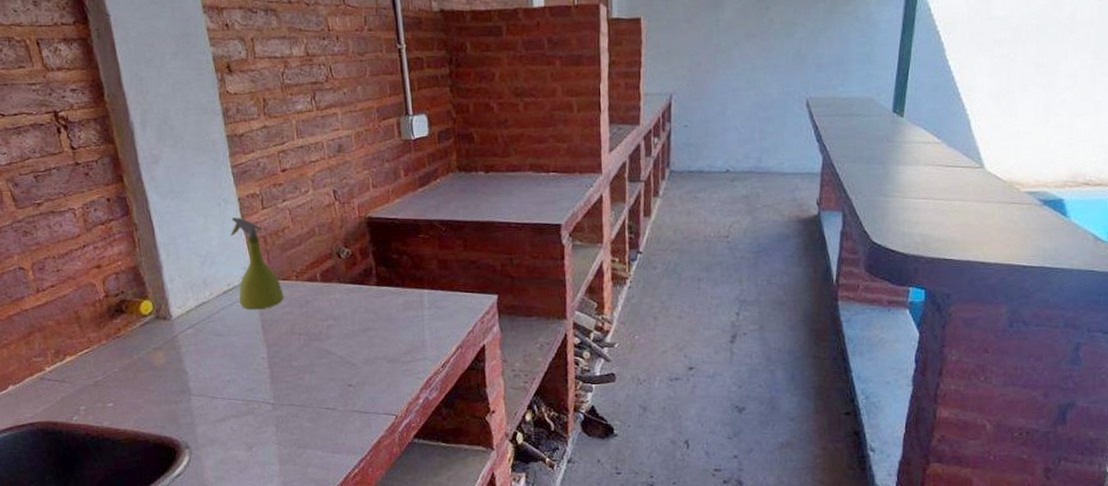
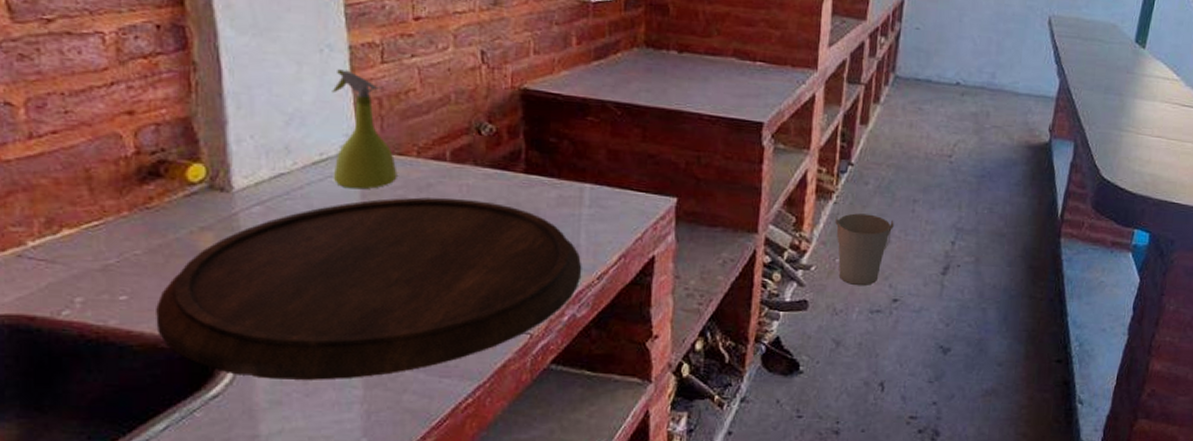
cutting board: none [132,311,429,460] -> present [156,197,582,380]
bucket: none [631,294,683,358] -> present [835,213,894,286]

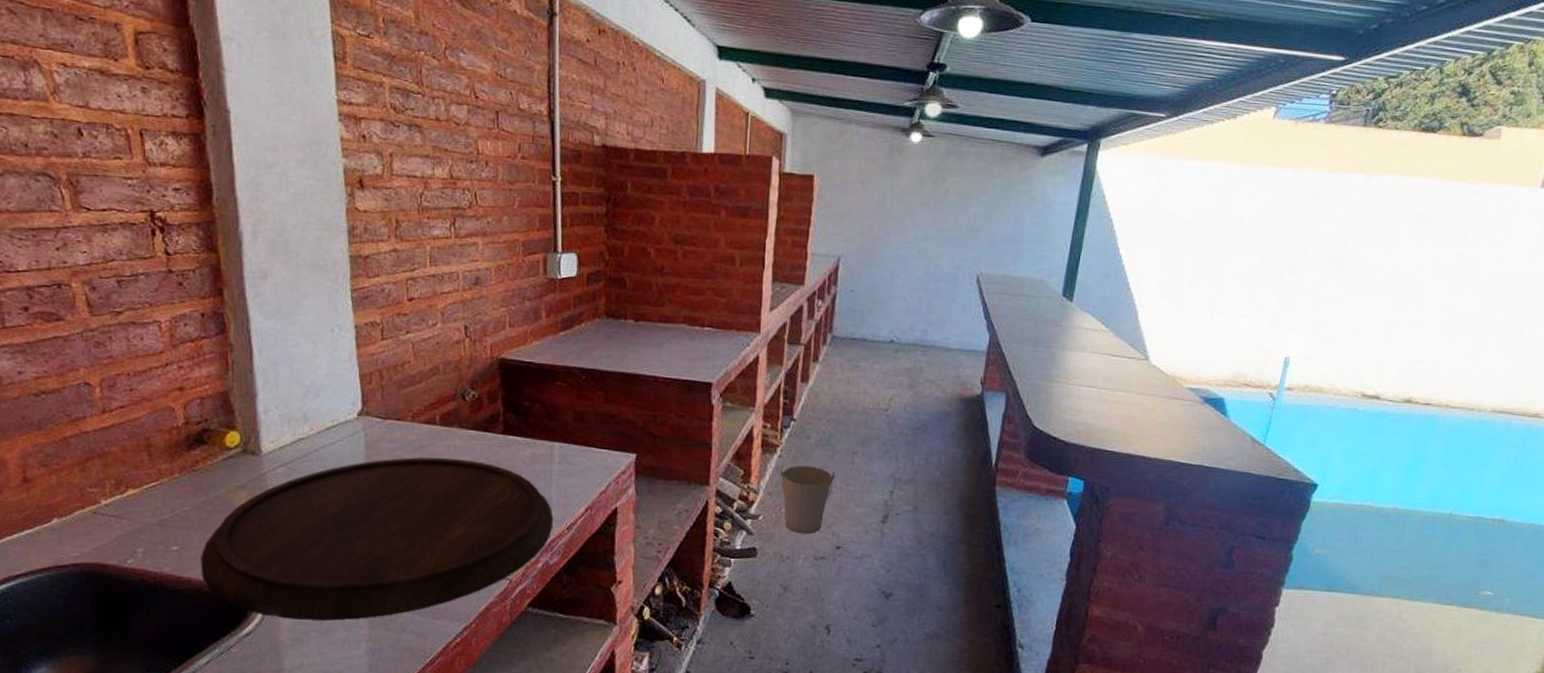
spray bottle: present [331,69,398,190] -> none [341,346,396,451]

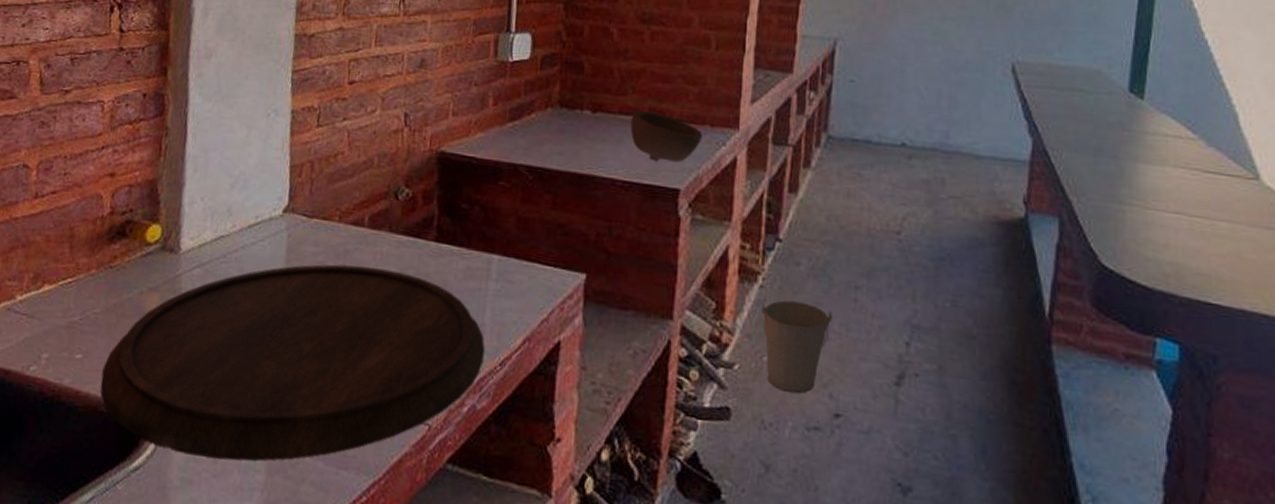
wooden bowl: none [668,318,730,361] -> present [630,109,702,162]

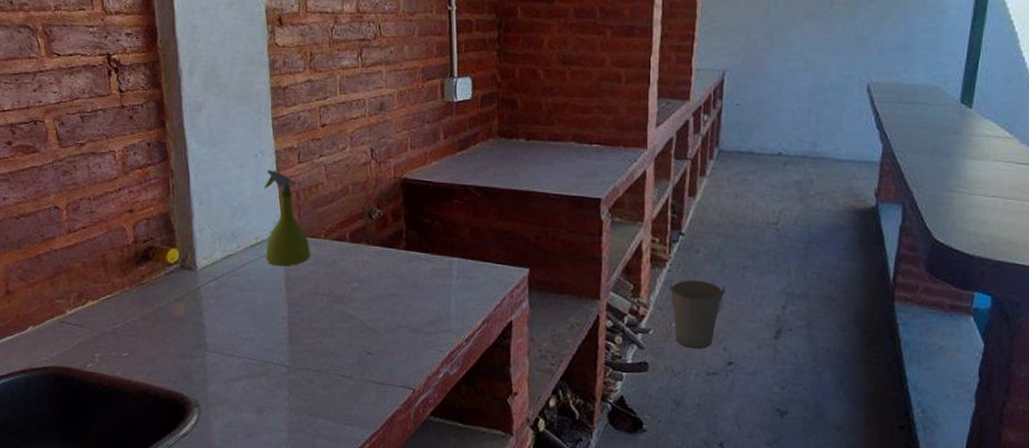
cutting board: present [100,264,485,461] -> none [146,272,453,424]
spray bottle: none [264,133,320,254] -> present [264,170,311,267]
wooden bowl: present [630,109,702,162] -> none [558,136,617,178]

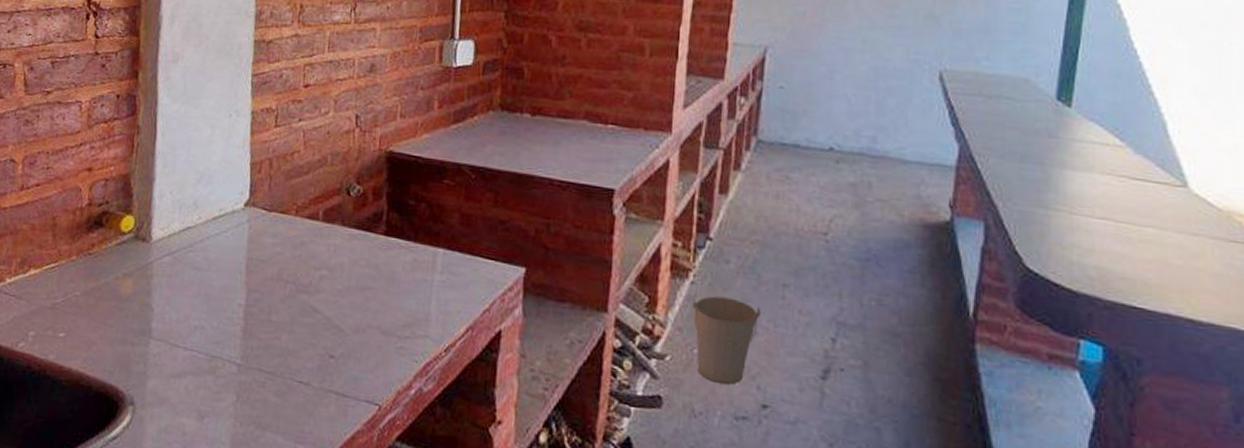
spray bottle: present [264,170,311,267] -> none [227,132,278,245]

